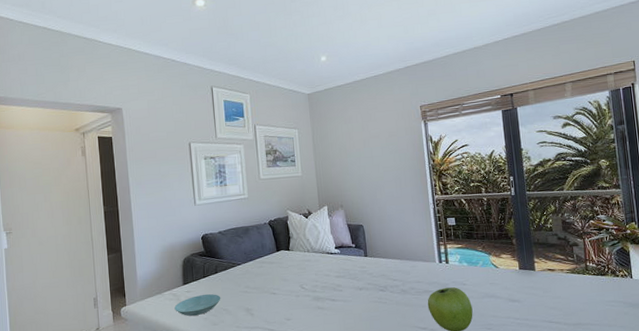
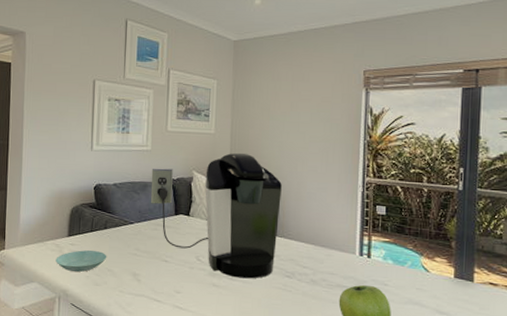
coffee maker: none [251,189,369,299] -> present [150,152,282,279]

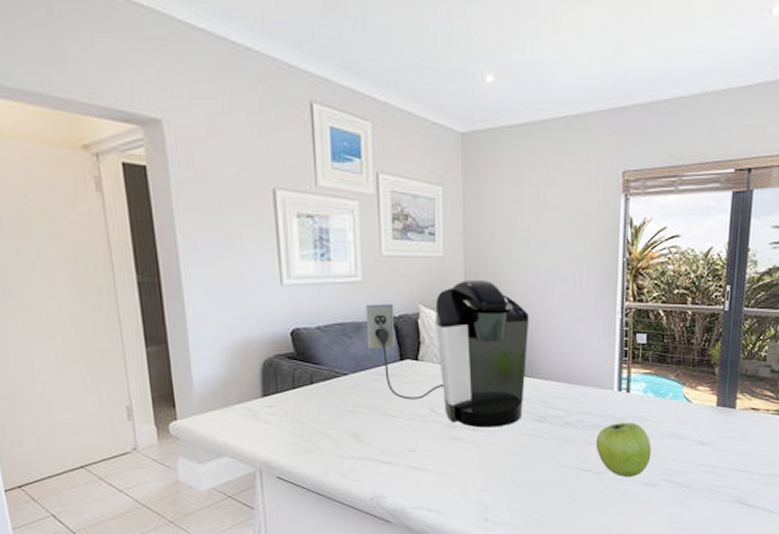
saucer: present [56,250,107,272] -> none [249,412,318,440]

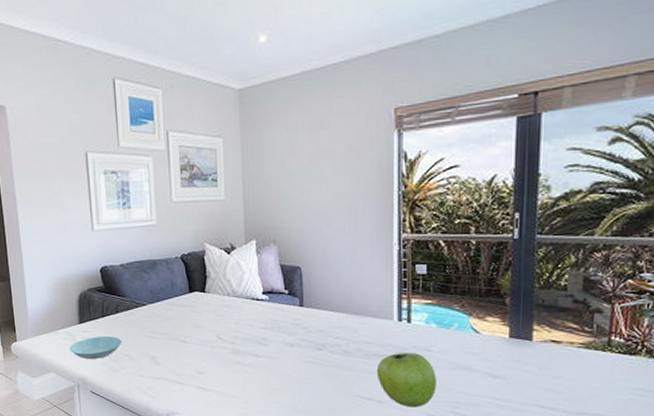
saucer: none [249,412,318,440] -> present [69,337,122,360]
coffee maker: present [365,279,529,428] -> none [159,218,306,354]

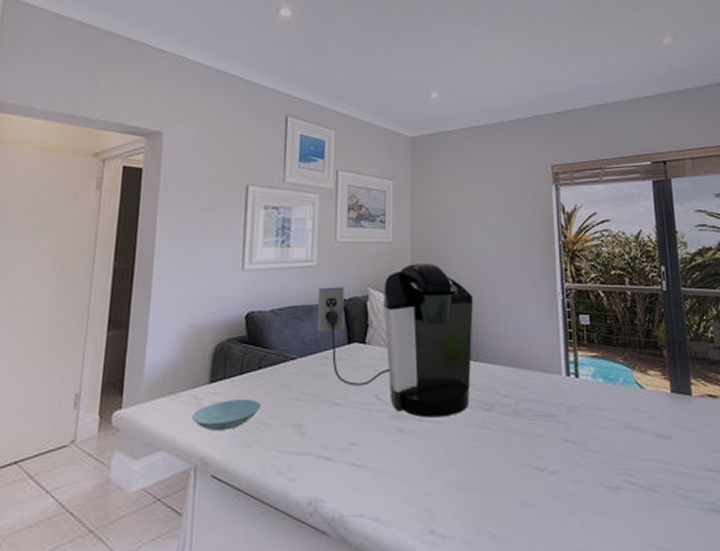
coffee maker: none [159,218,306,354] -> present [316,262,473,418]
fruit: present [376,353,437,408] -> none [548,412,609,478]

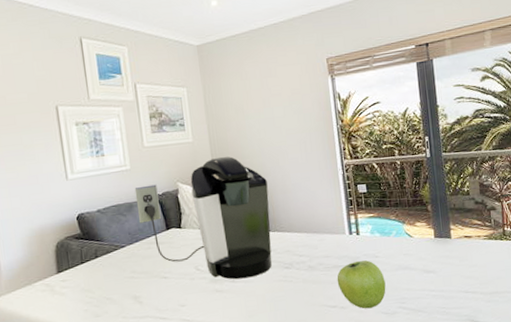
saucer: present [192,399,261,431] -> none [48,281,104,309]
fruit: none [548,412,609,478] -> present [337,260,386,309]

